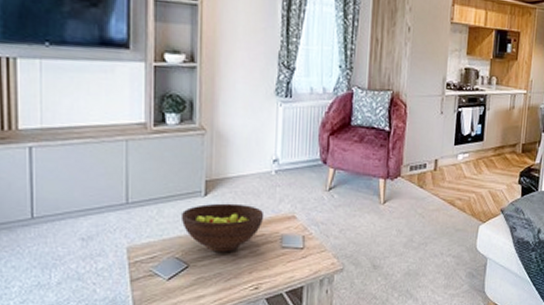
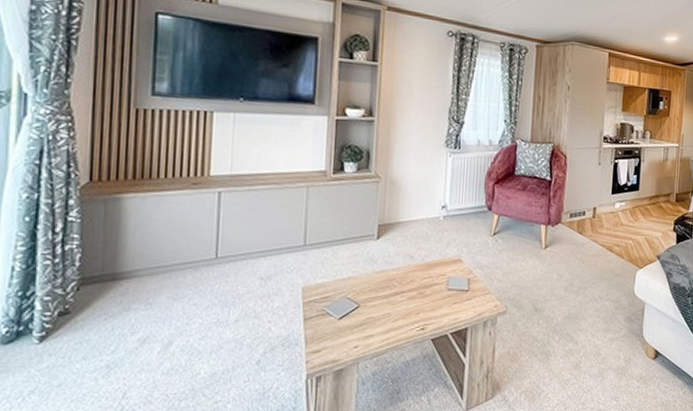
fruit bowl: present [180,203,264,252] -> none [353,246,432,293]

